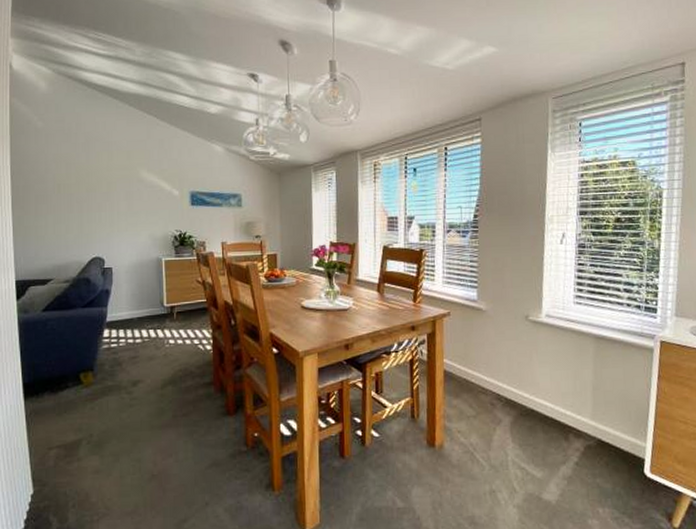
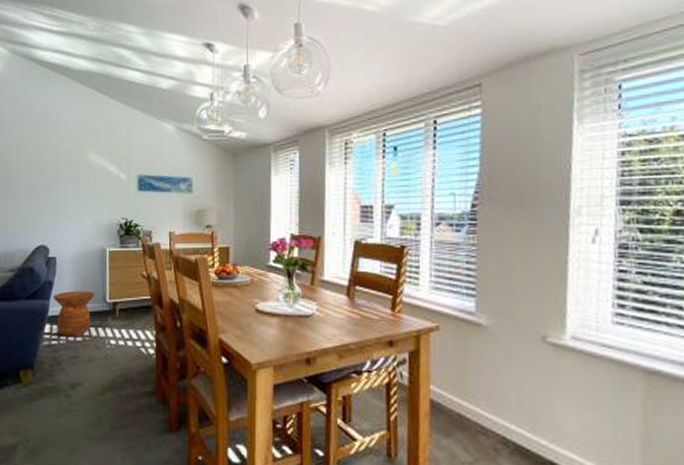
side table: none [111,297,153,339] -> present [54,291,96,336]

